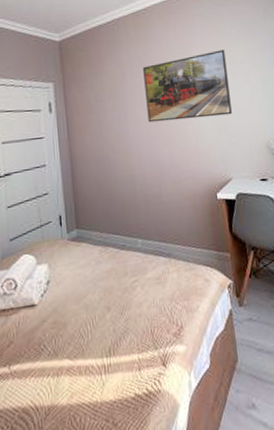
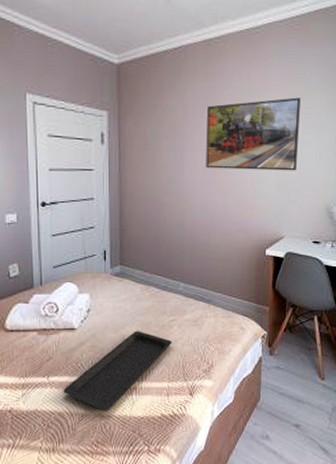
serving tray: none [26,297,137,400] -> present [63,331,172,412]

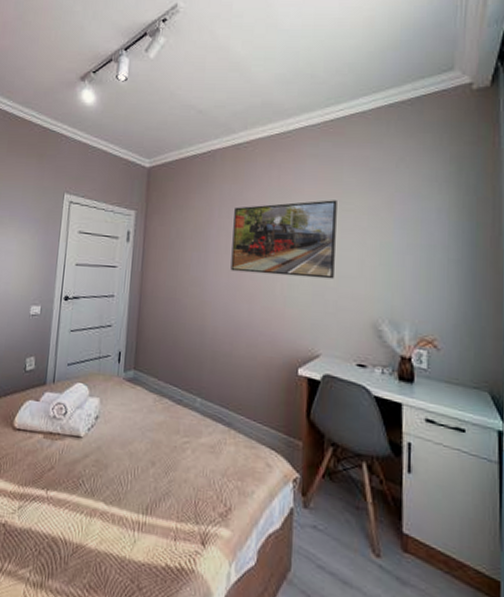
serving tray: present [63,331,172,412] -> none [60,449,184,547]

